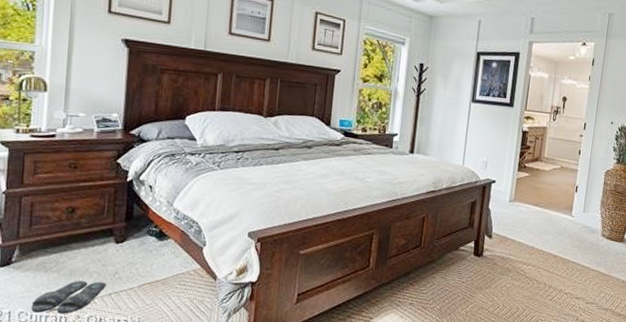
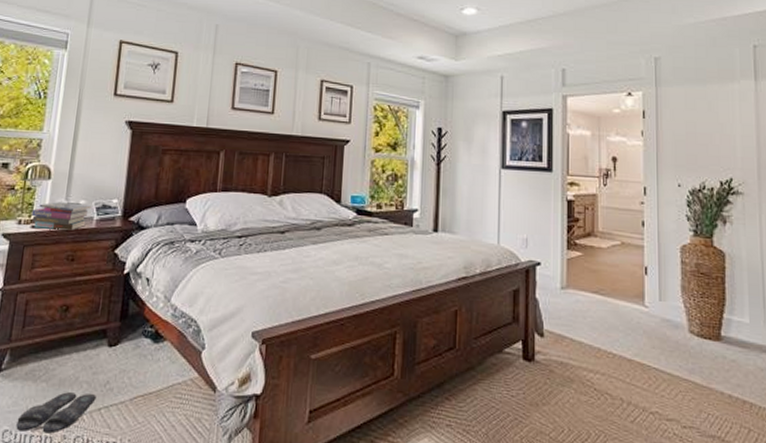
books: none [30,113,92,141] -> present [31,202,92,231]

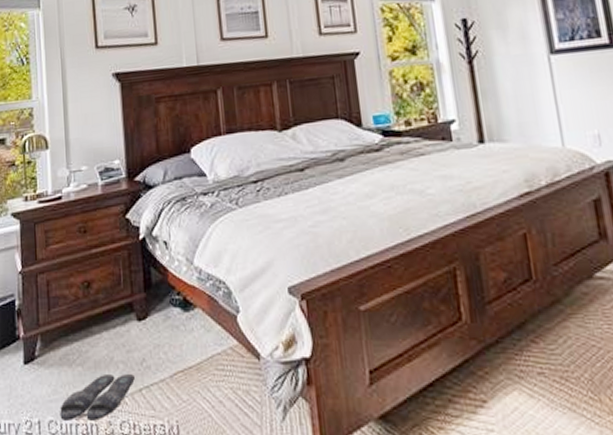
books: present [31,202,92,231] -> none [36,170,94,203]

